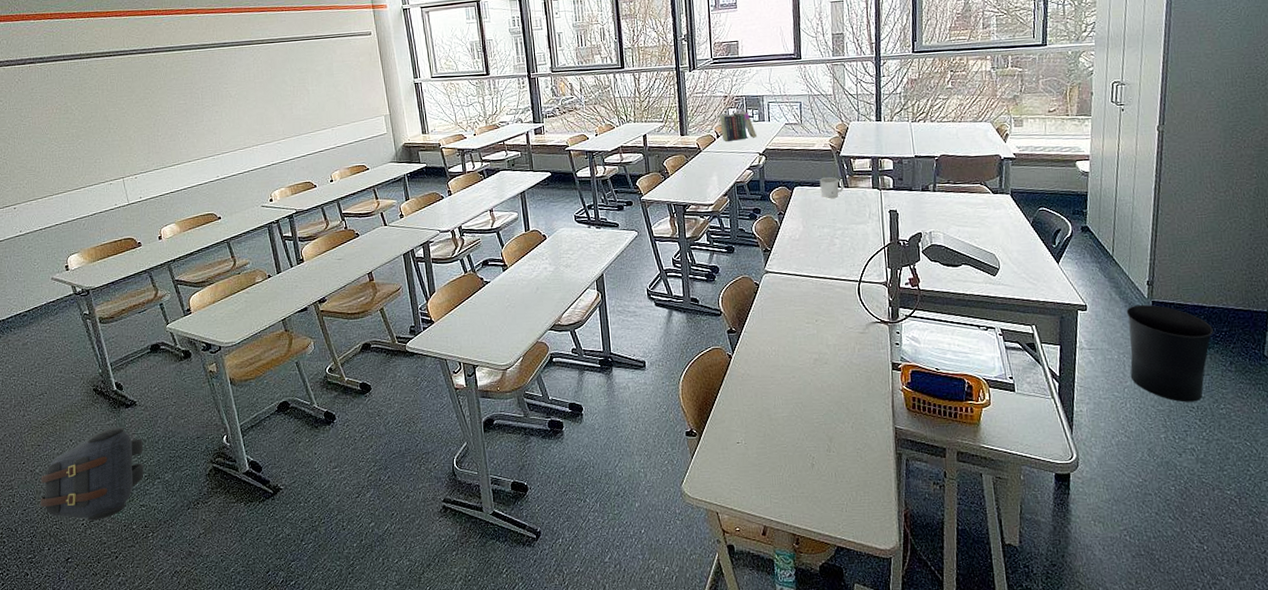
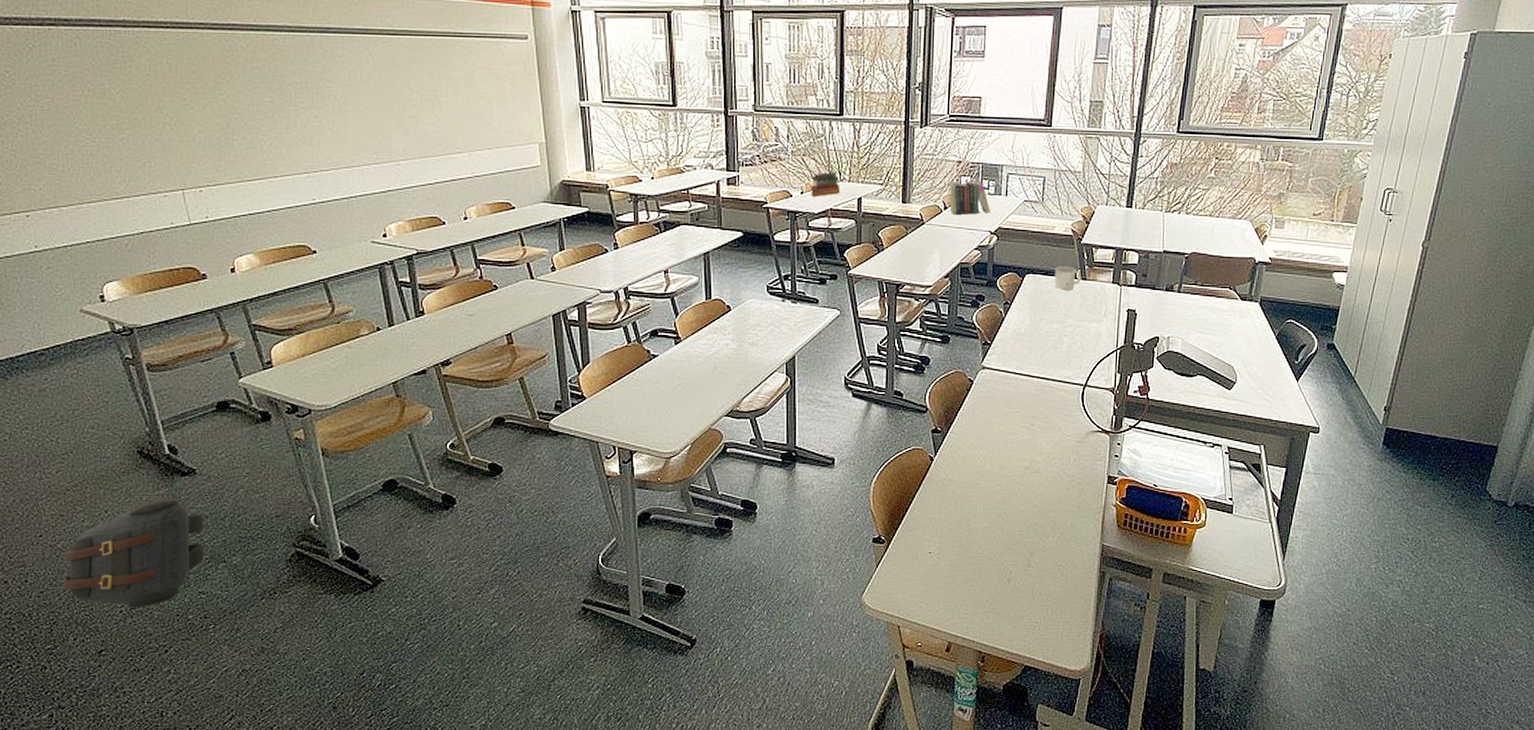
books: none [603,114,628,137] -> present [811,171,841,196]
waste bin: present [1126,305,1213,402] -> none [1351,431,1441,534]

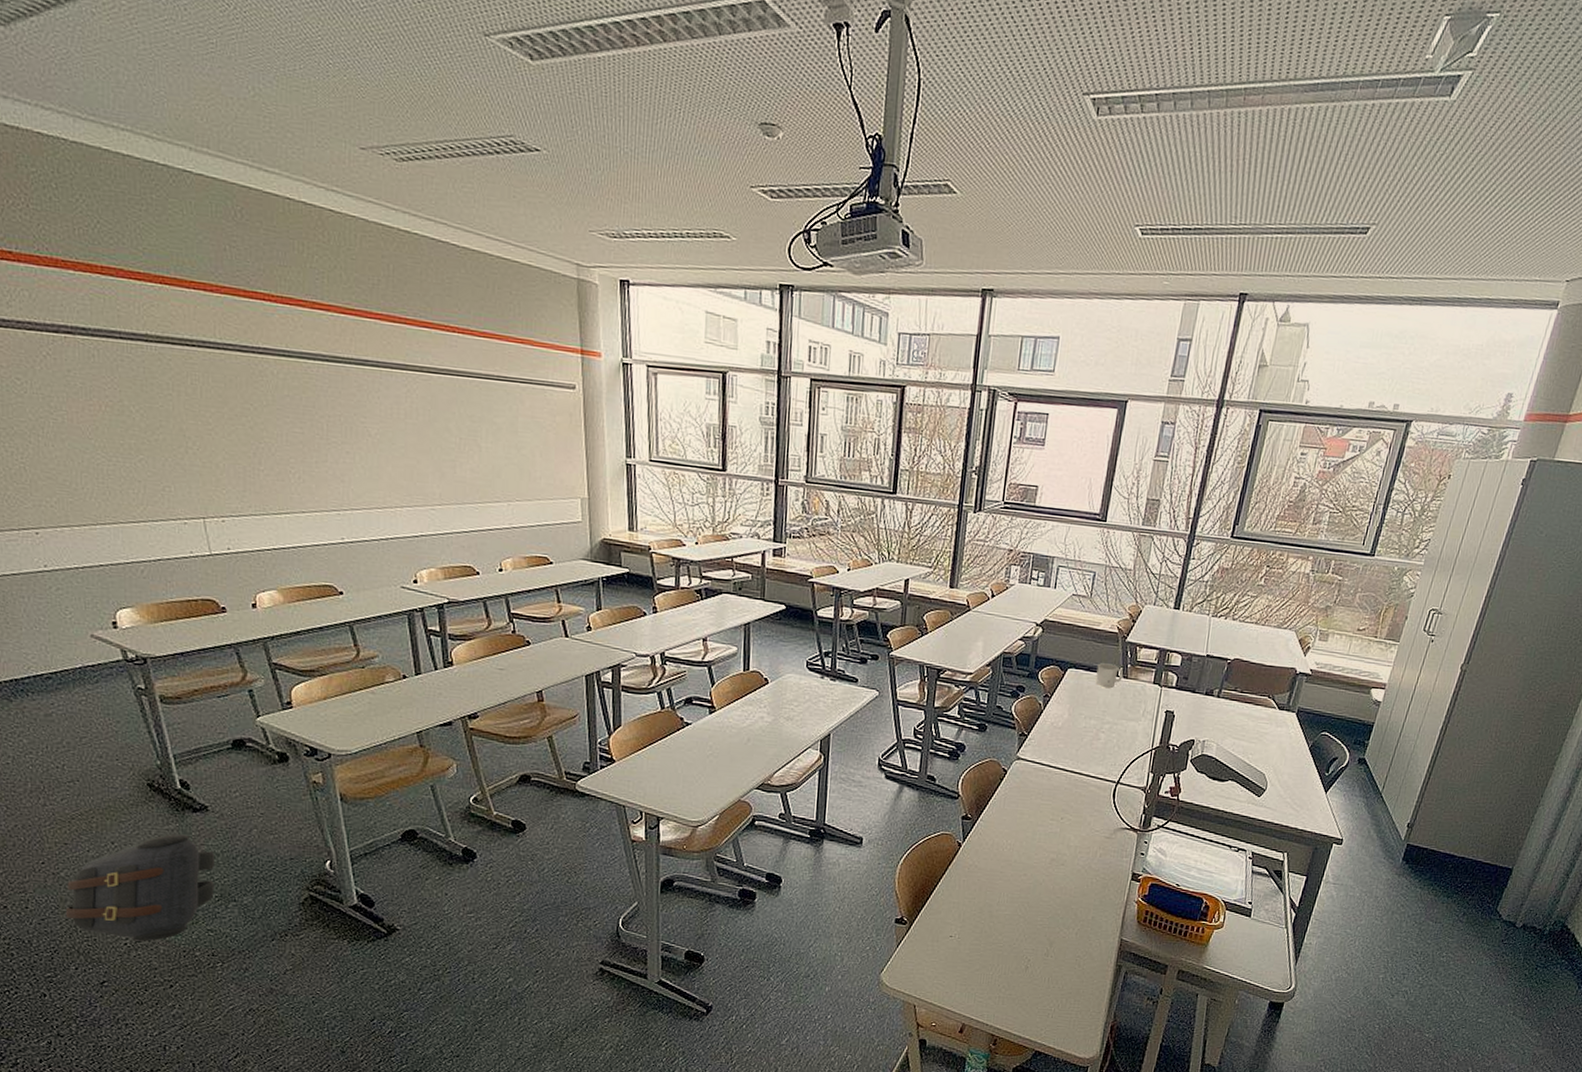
books: present [811,171,841,196] -> none [858,550,888,575]
books: present [949,181,990,215] -> none [997,570,1038,605]

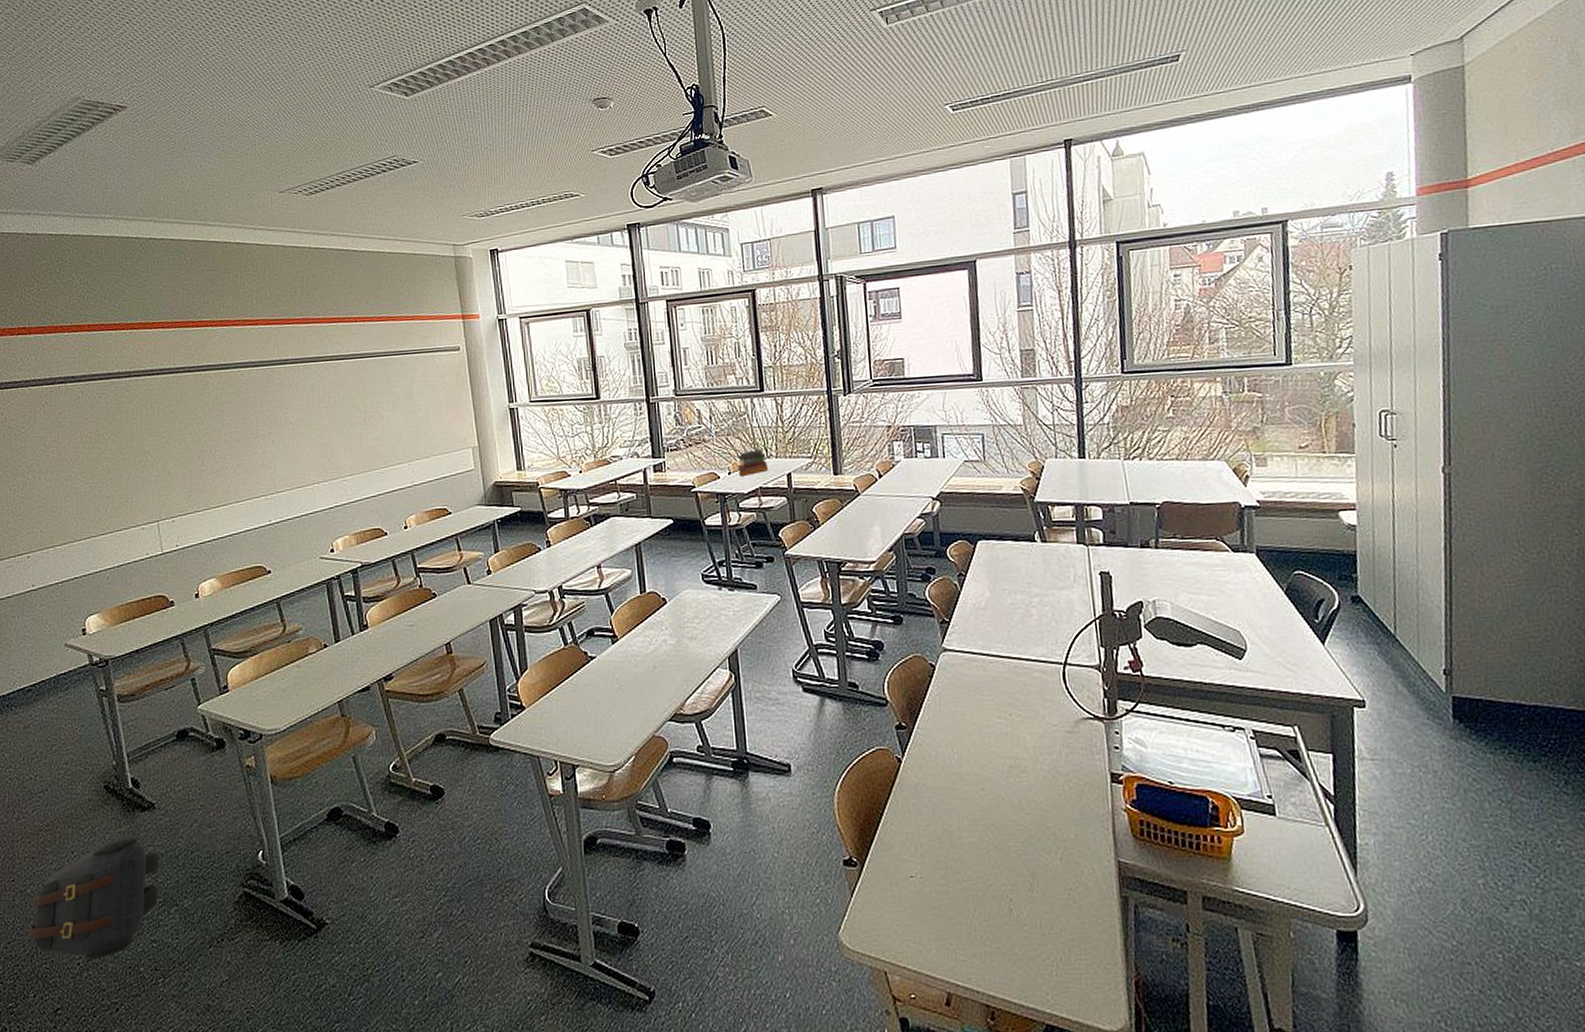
books: none [858,550,888,575] -> present [738,448,769,476]
mug: present [1095,663,1124,689] -> none [1009,529,1042,557]

